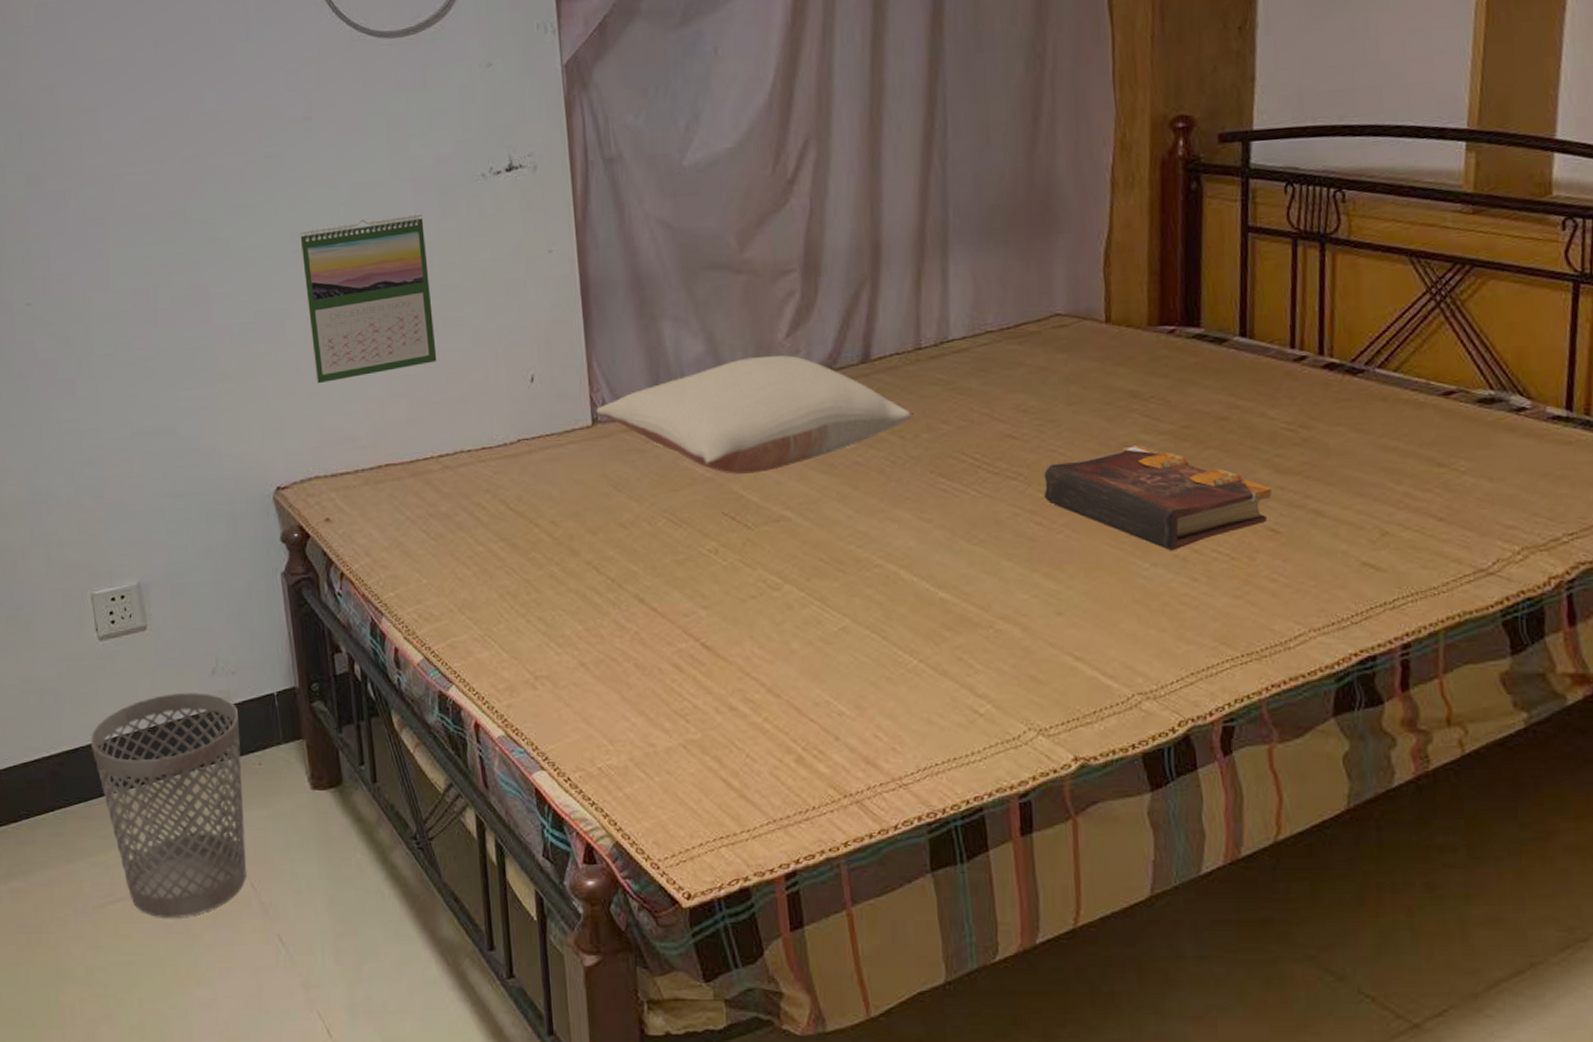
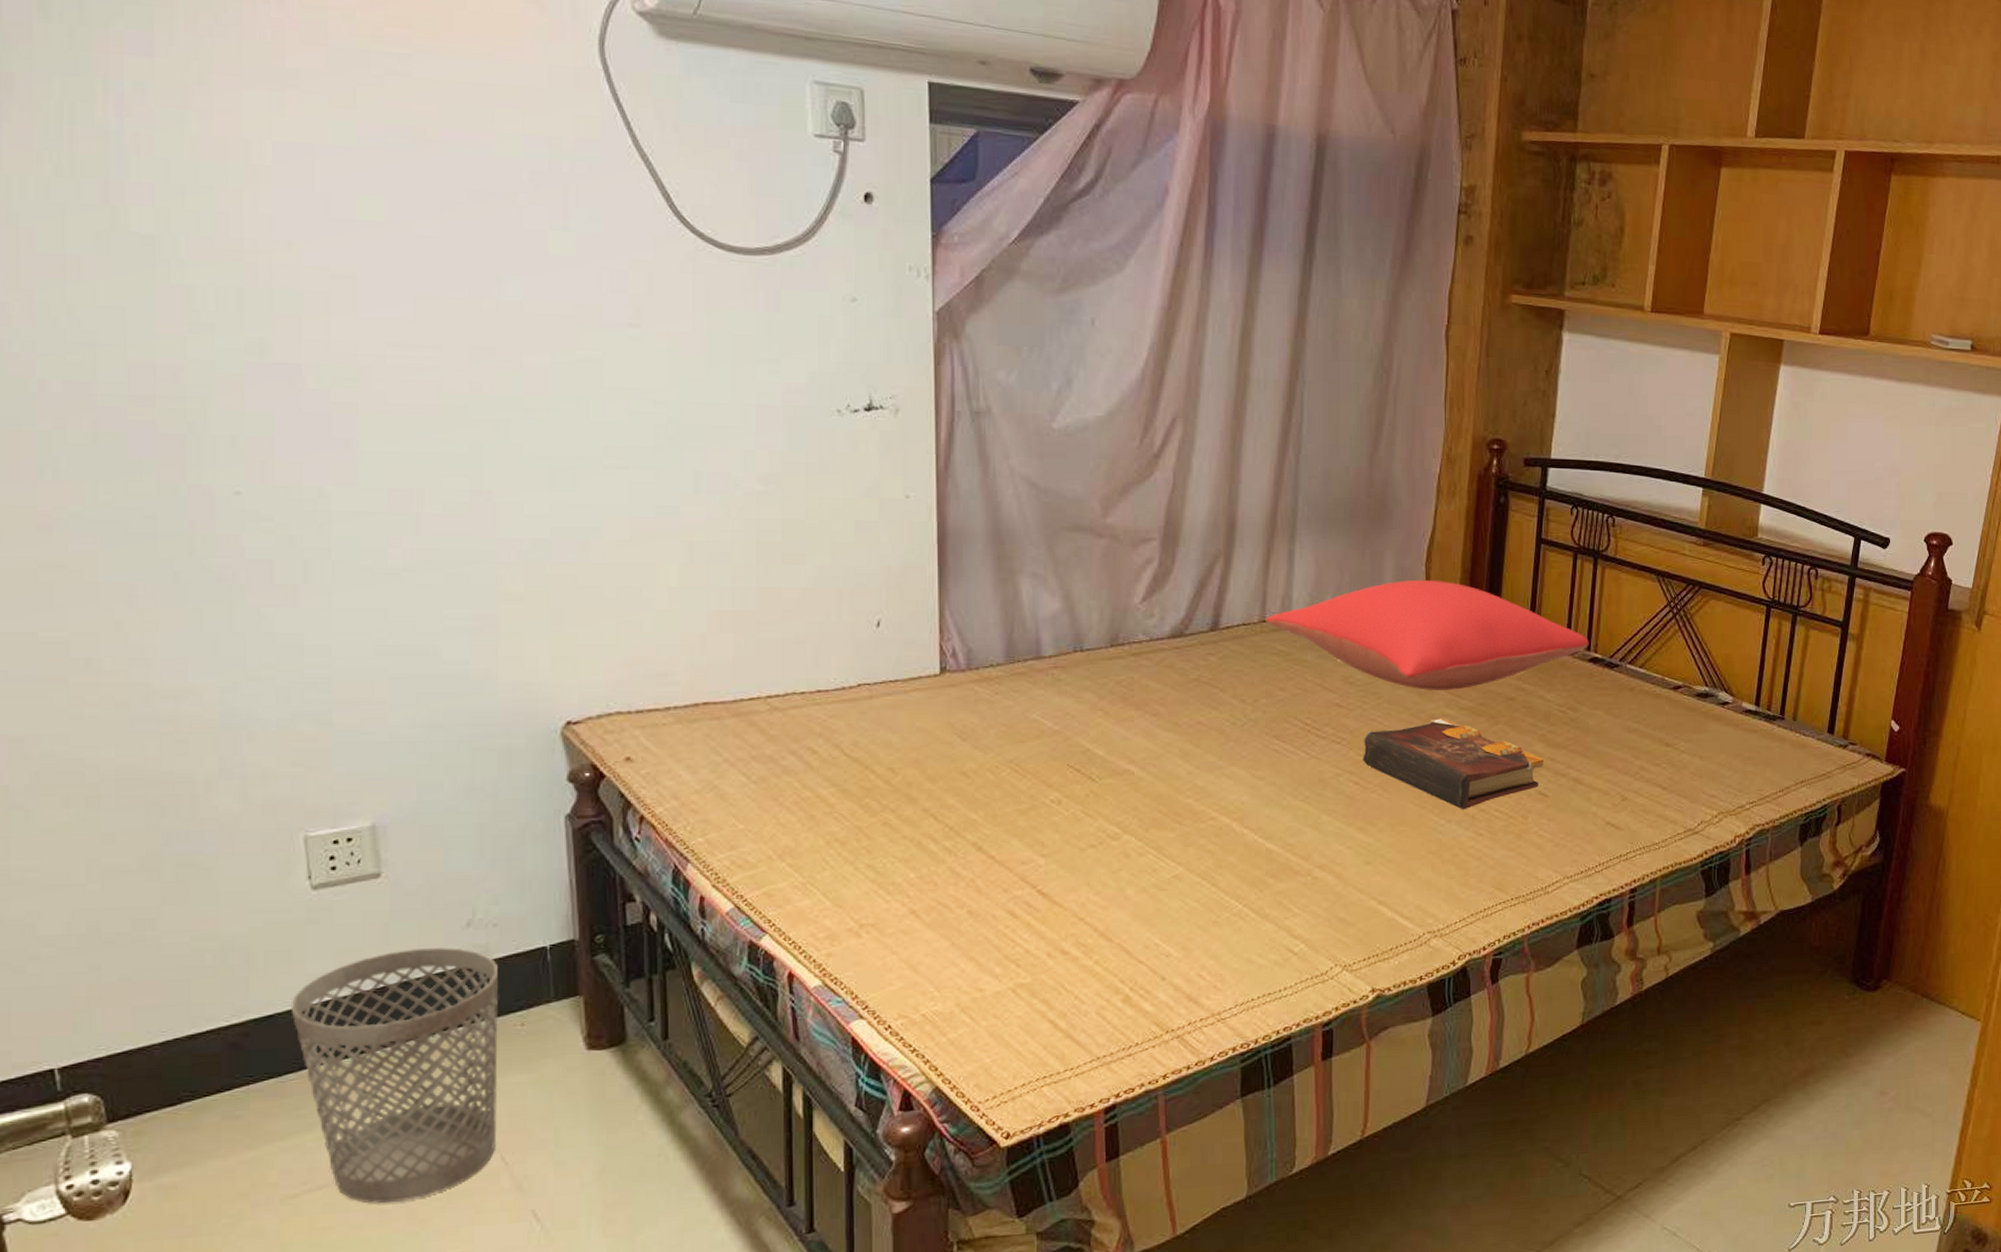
calendar: present [299,214,437,384] -> none [616,441,772,612]
pillow: present [596,355,911,474] -> none [945,618,1252,729]
pillow: none [921,287,1322,414] -> present [1265,579,1590,690]

